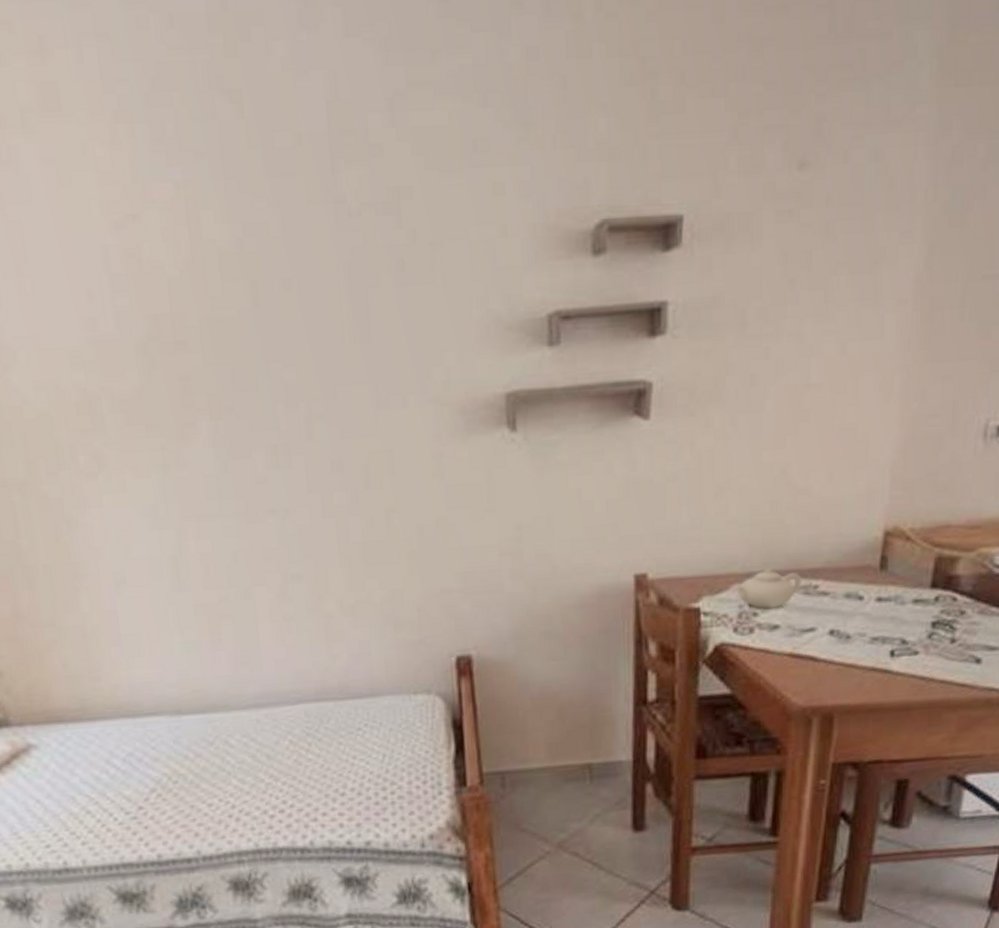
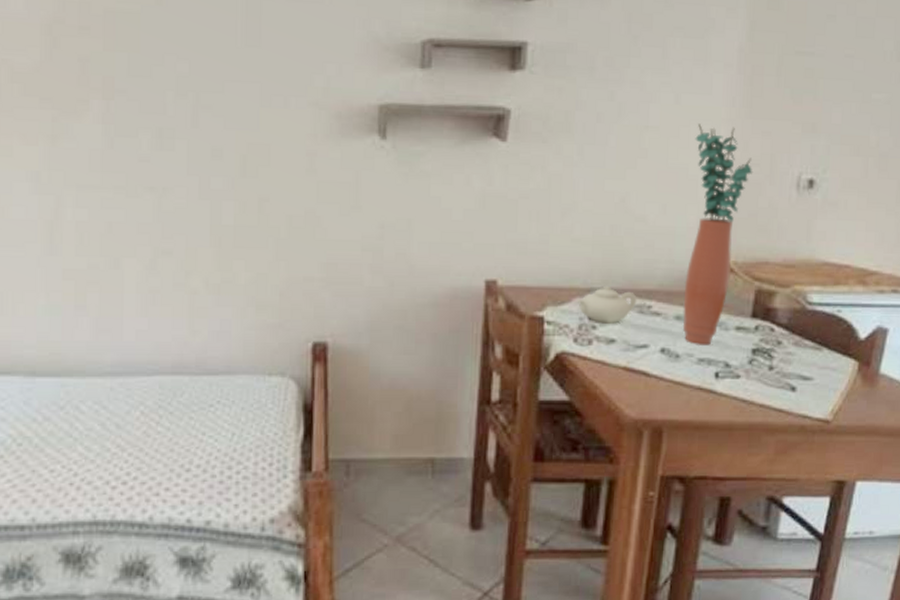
vase: none [853,374,933,625] -> present [682,124,753,347]

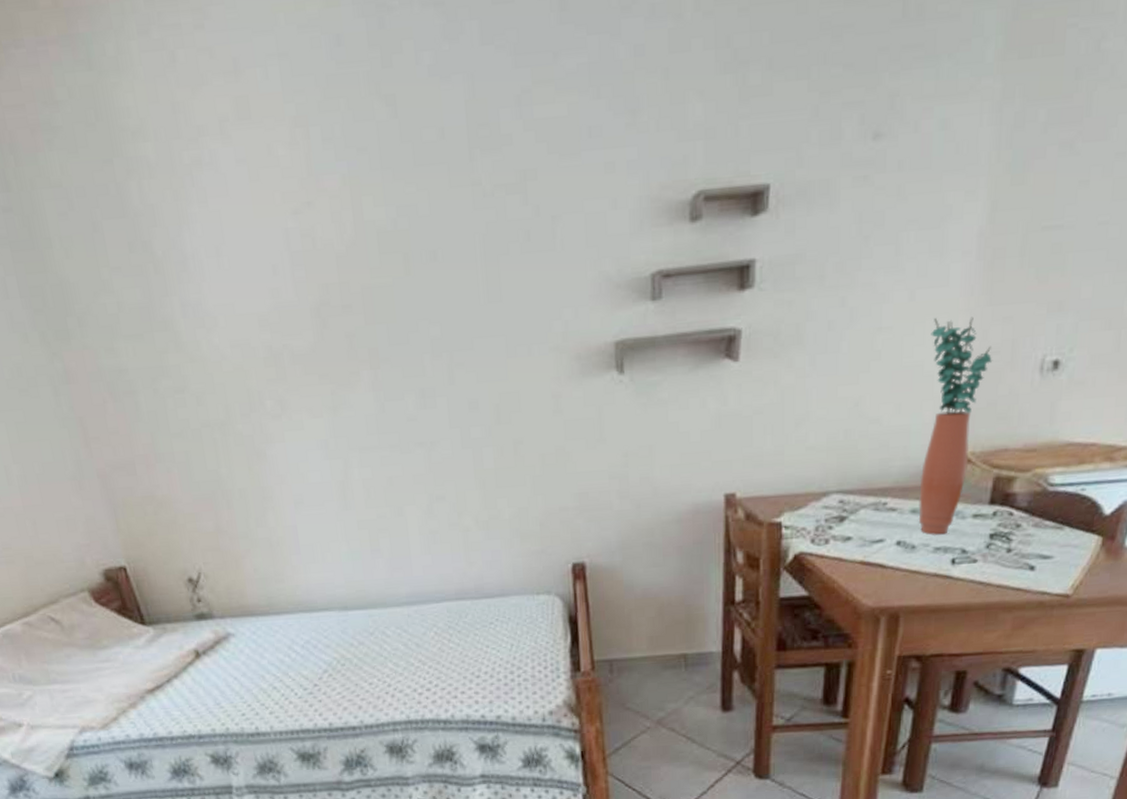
teapot: present [577,285,637,324] -> none [813,487,872,524]

